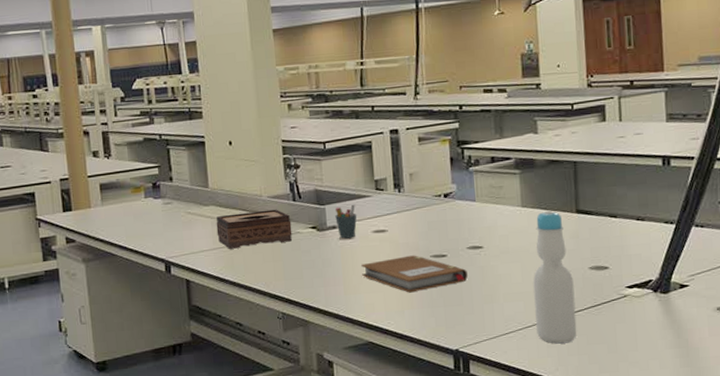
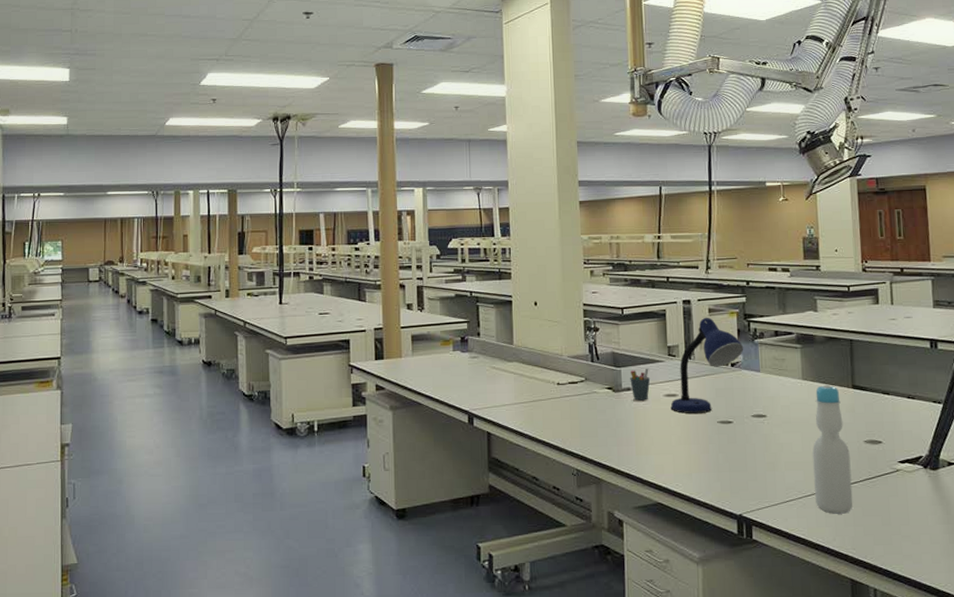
tissue box: present [216,209,293,249] -> none [518,369,590,405]
notebook: present [361,255,468,293] -> none [653,420,752,457]
desk lamp: none [379,146,458,249] -> present [670,317,744,413]

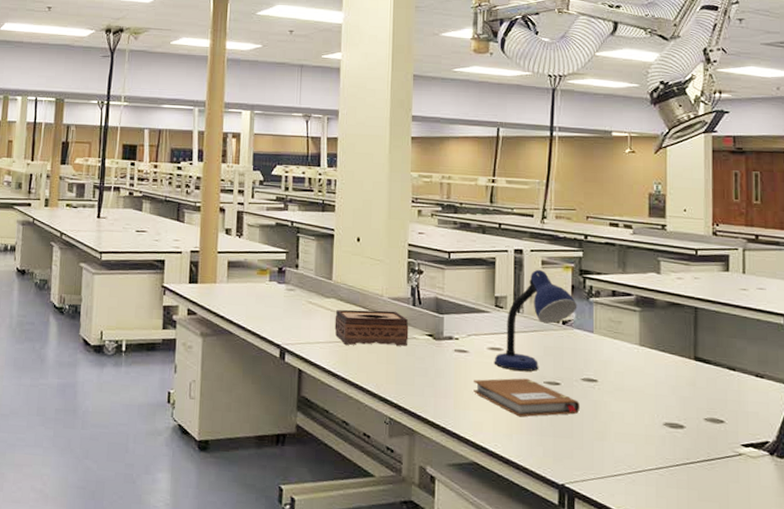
tissue box: none [518,369,590,405] -> present [334,309,409,346]
pen holder: present [630,368,651,401] -> none [452,317,475,352]
notebook: none [653,420,752,457] -> present [473,378,580,417]
bottle: present [812,384,853,514] -> none [646,353,688,496]

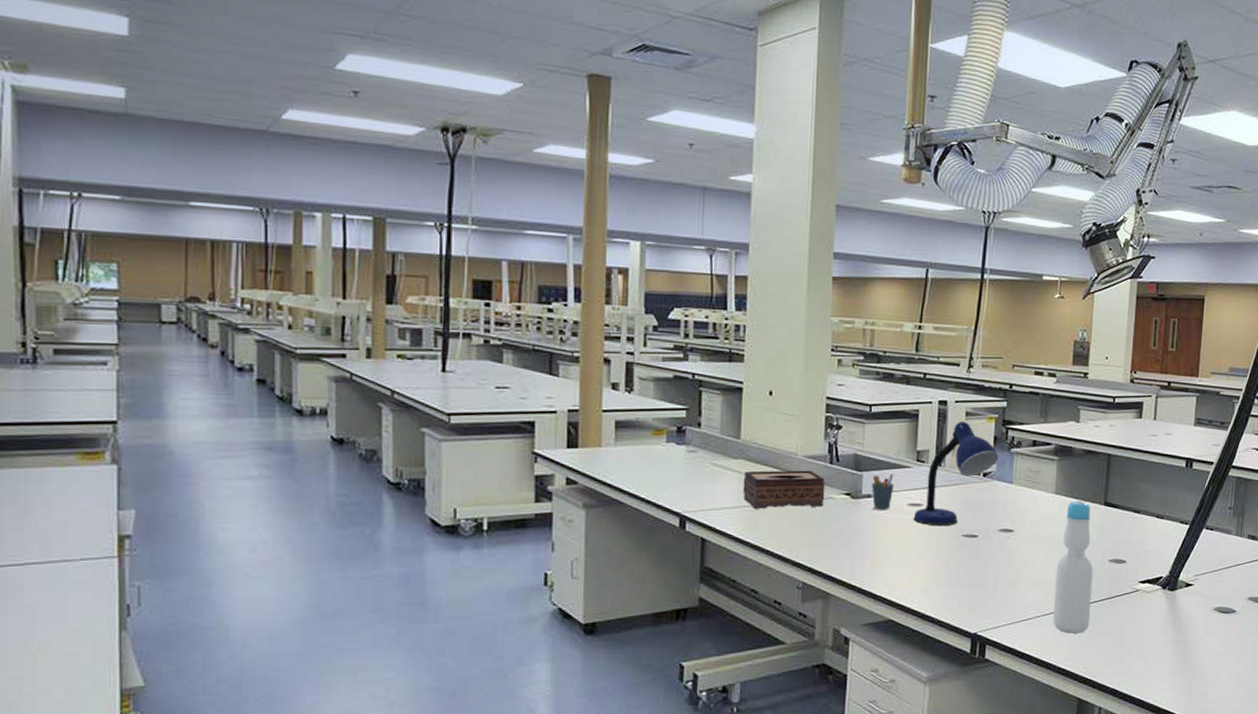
pen holder: none [452,317,475,352] -> present [871,473,895,509]
notebook: present [473,378,580,417] -> none [891,533,996,572]
bottle: none [646,353,688,496] -> present [1053,500,1093,633]

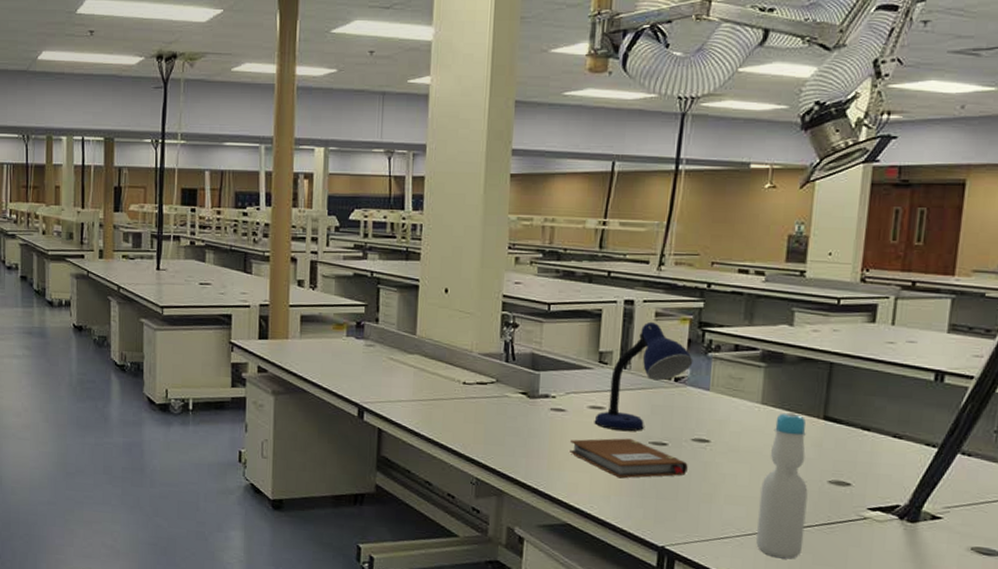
tissue box: present [743,470,825,509] -> none [418,366,501,405]
pen holder: present [871,473,895,509] -> none [549,374,574,411]
notebook: none [891,533,996,572] -> present [570,438,688,478]

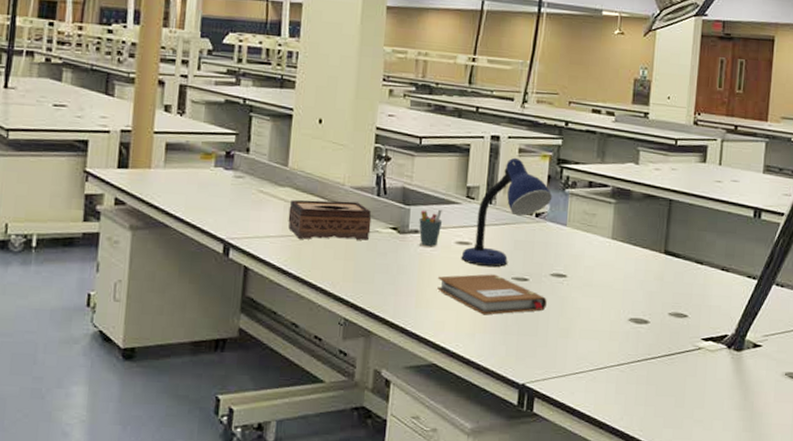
tissue box: none [418,366,501,405] -> present [288,199,372,241]
pen holder: none [549,374,574,411] -> present [419,209,443,246]
bottle: present [756,412,808,559] -> none [607,246,652,392]

